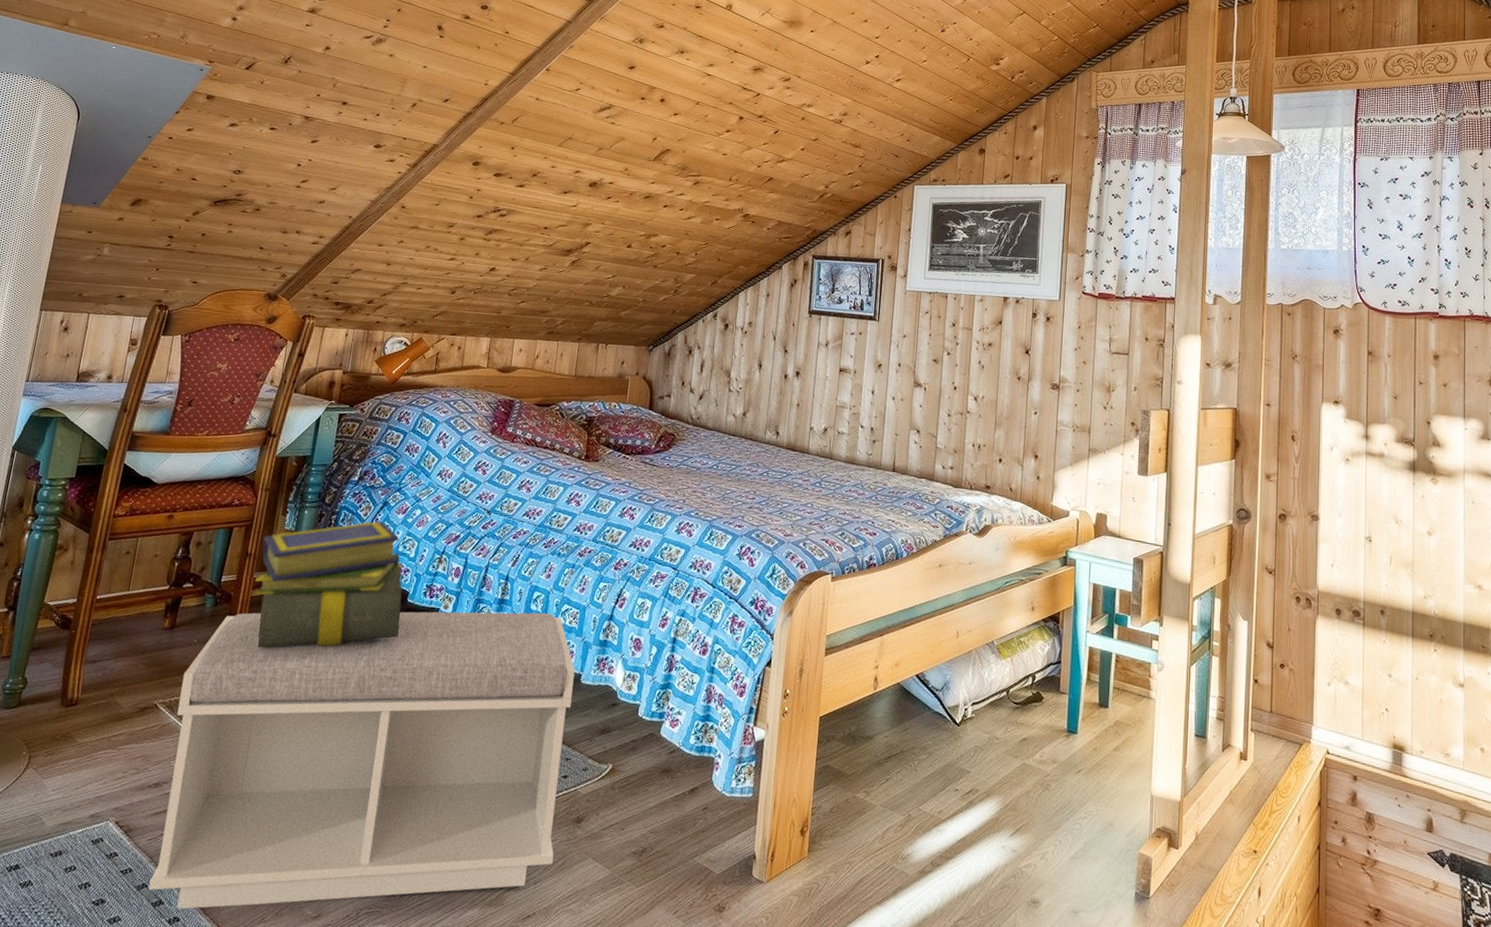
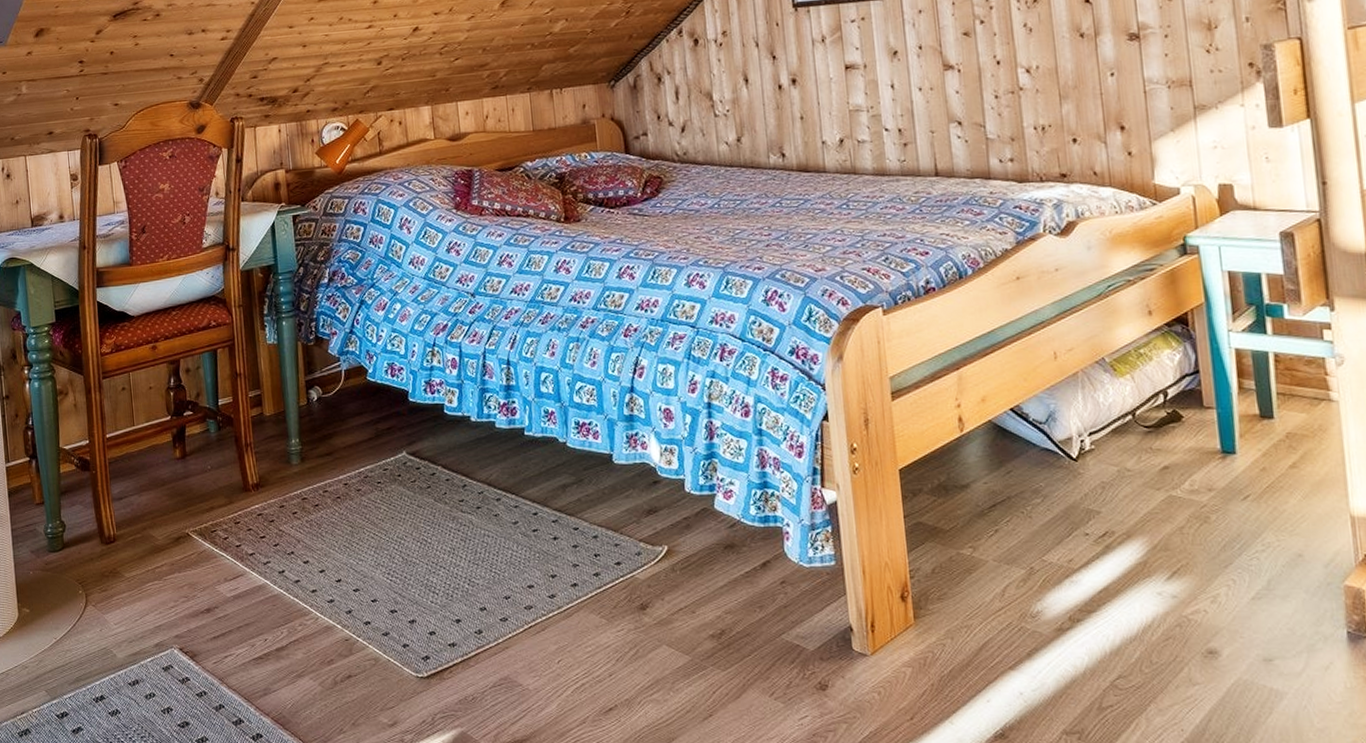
bench: present [148,611,575,910] -> none [206,393,624,726]
stack of books: present [254,520,403,648] -> none [249,320,408,467]

